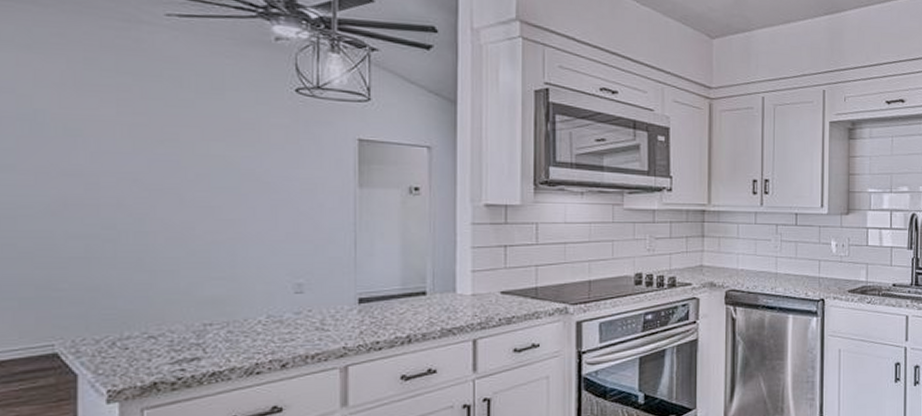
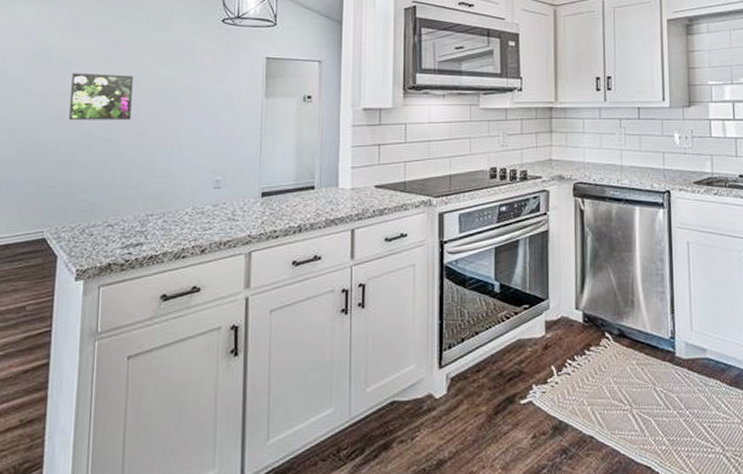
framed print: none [79,145,172,208] -> present [69,73,133,121]

